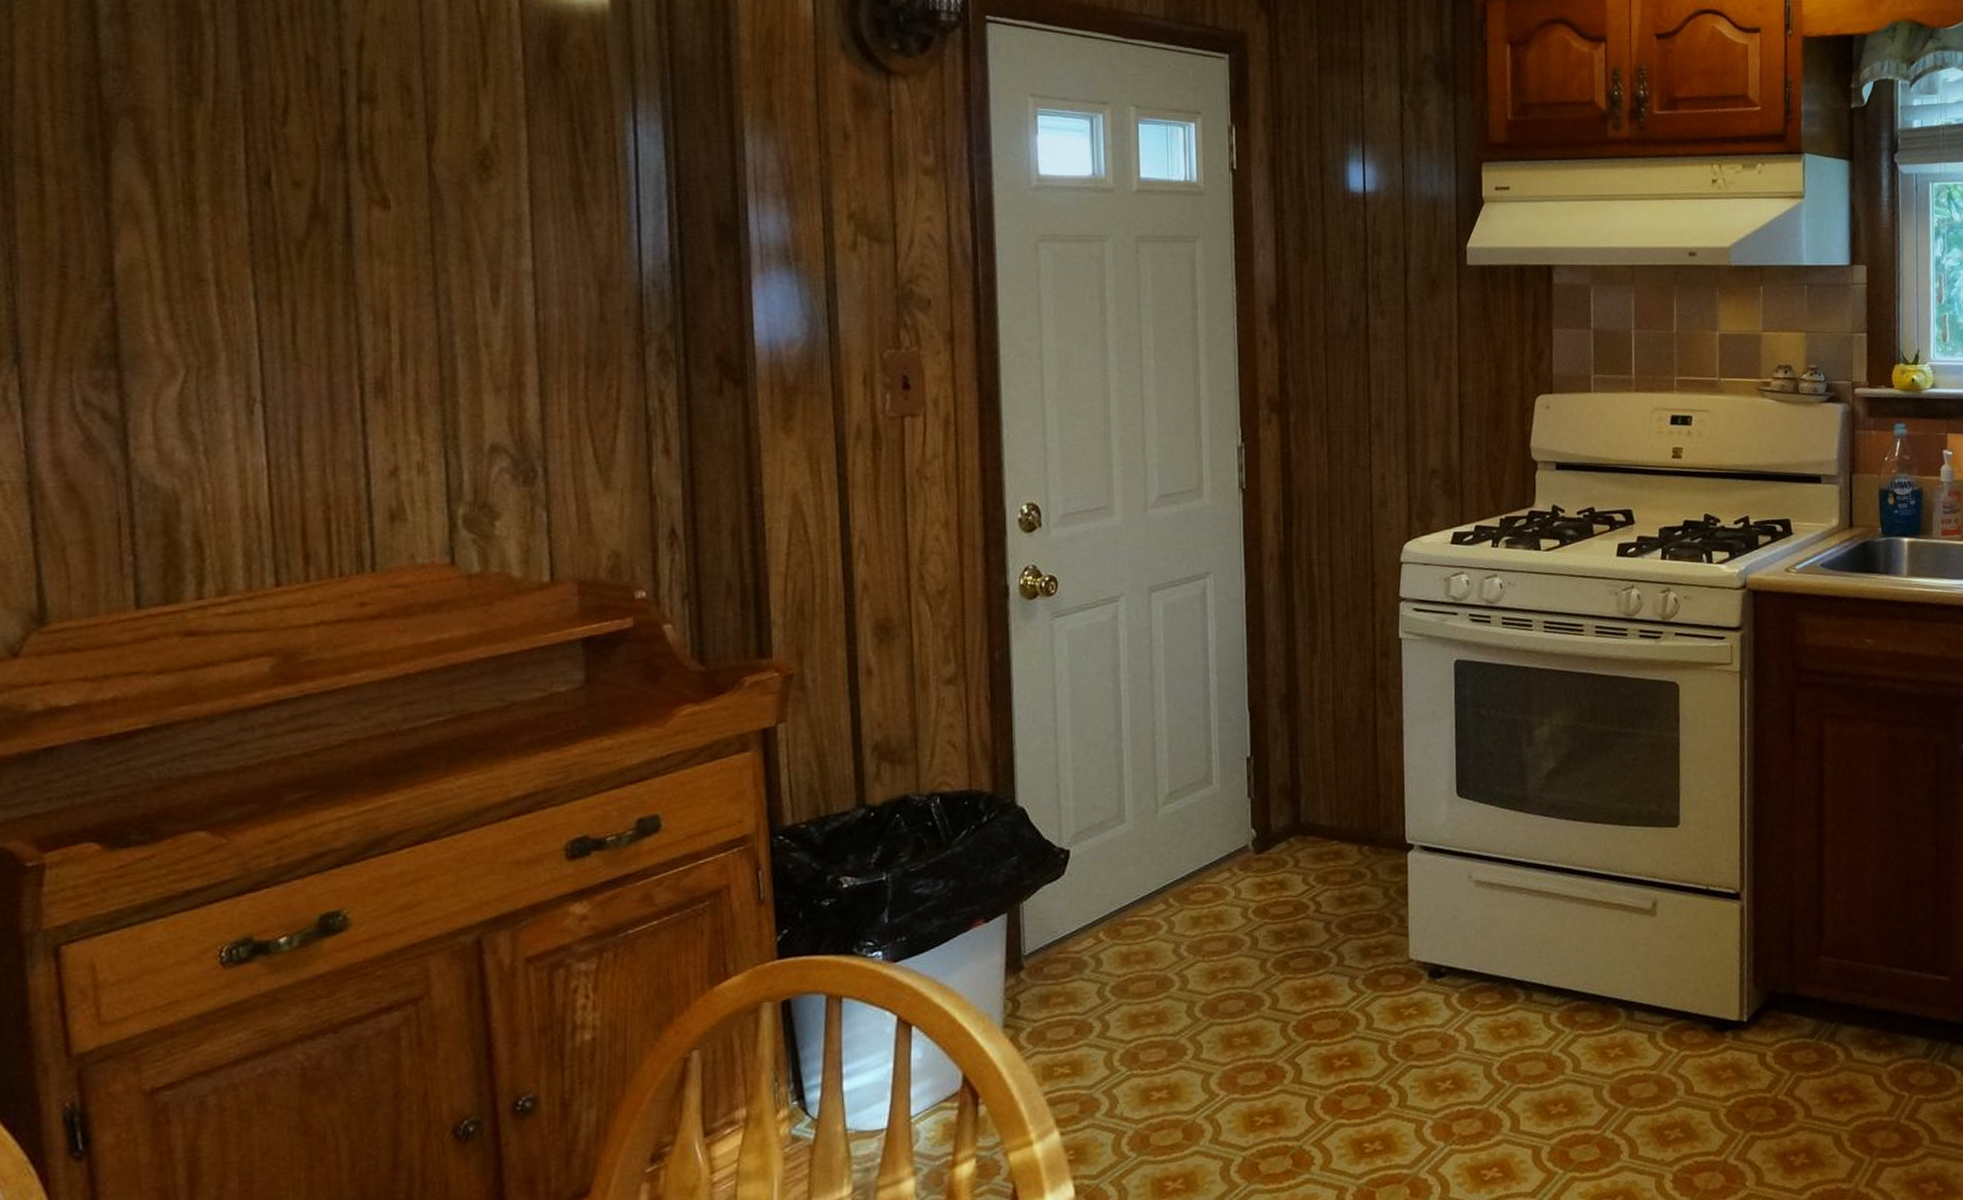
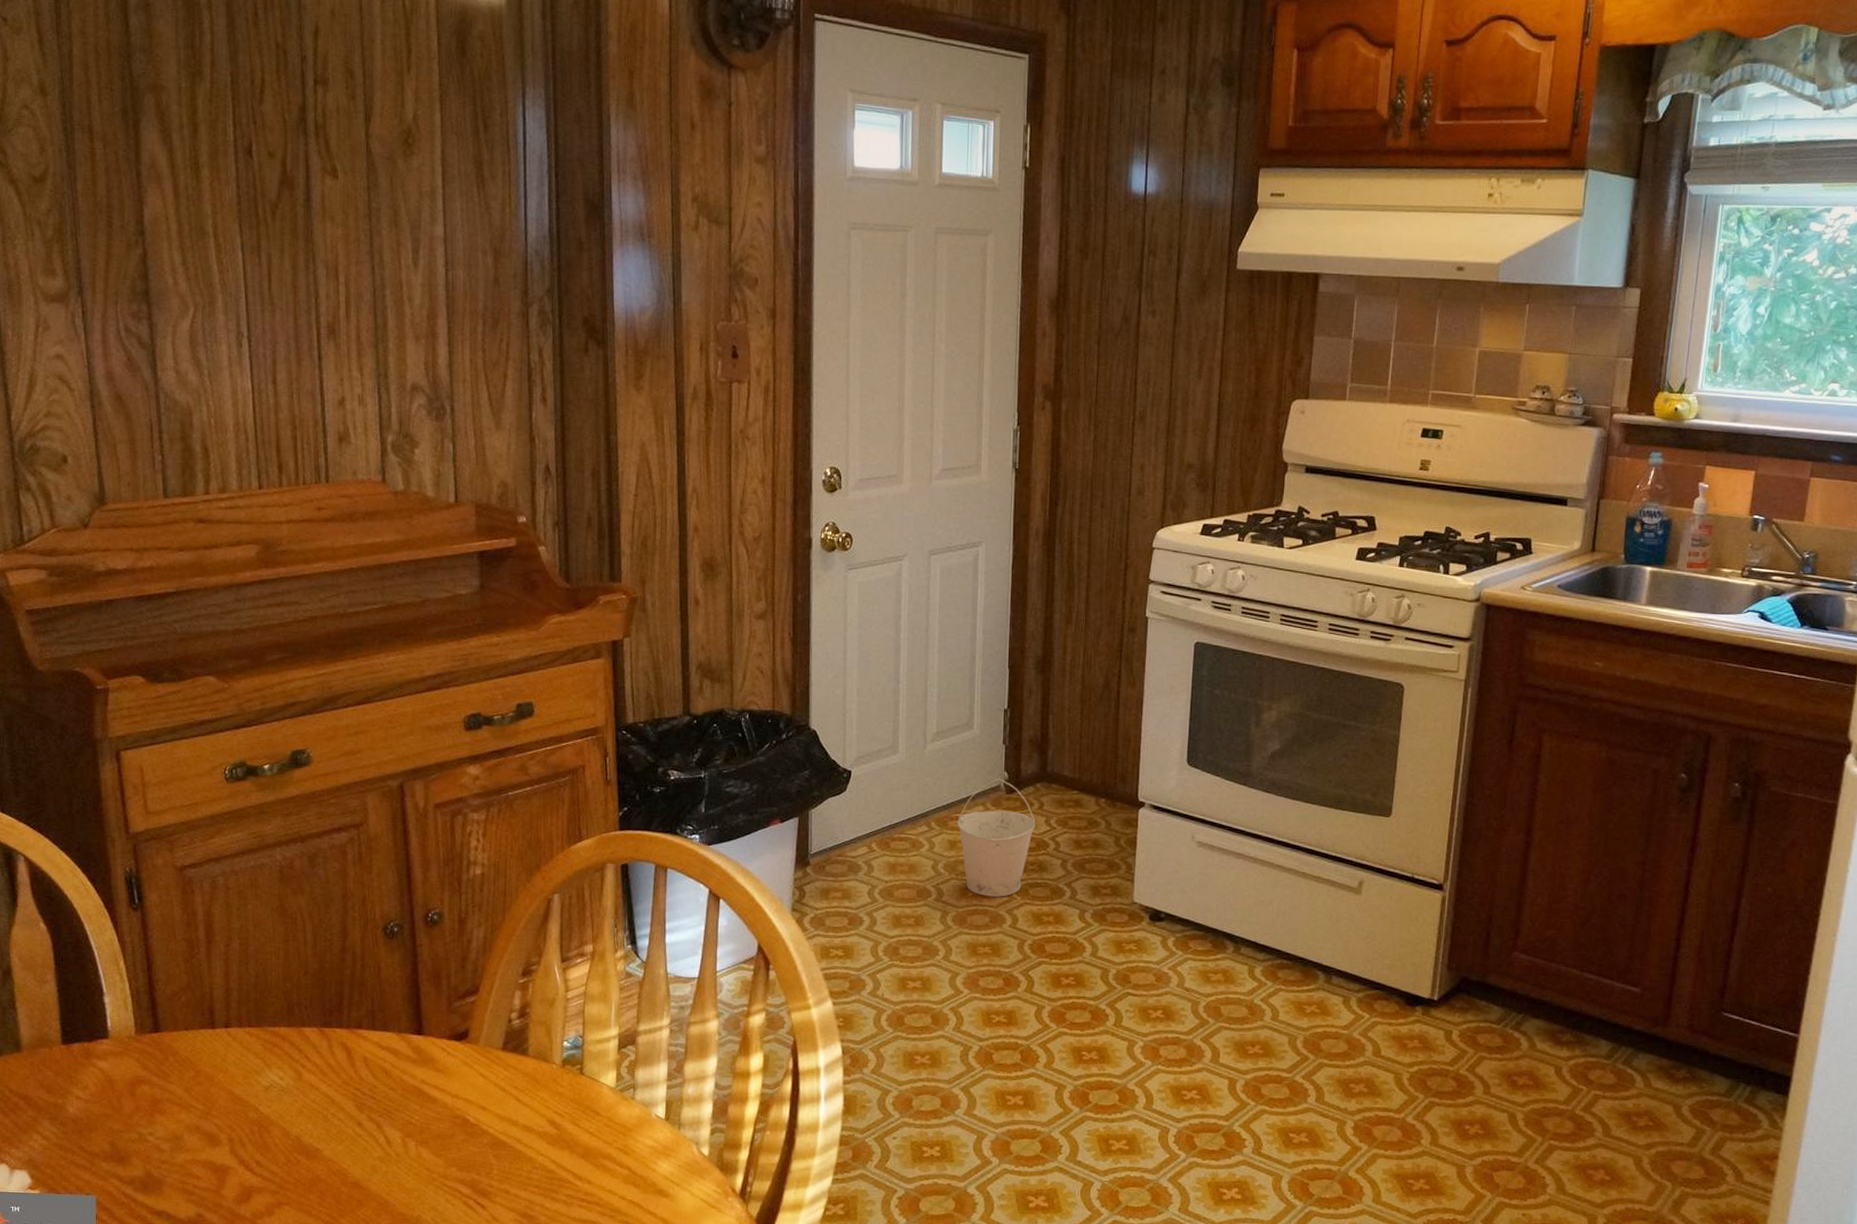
bucket: none [1200,837,1292,977] -> present [957,778,1036,897]

